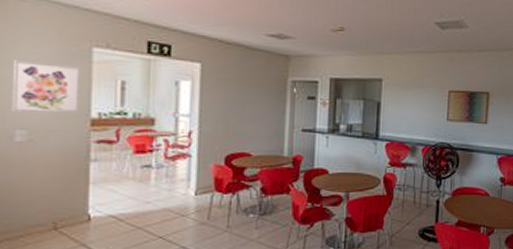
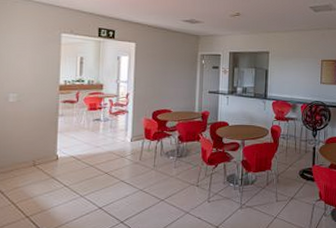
wall art: present [11,60,82,114] -> none [7,44,54,82]

